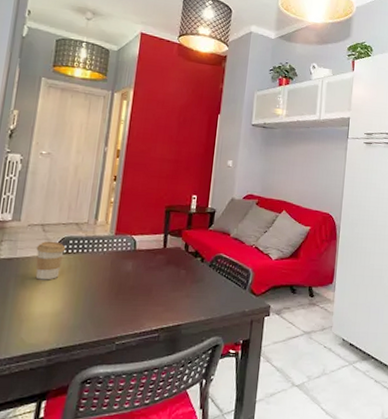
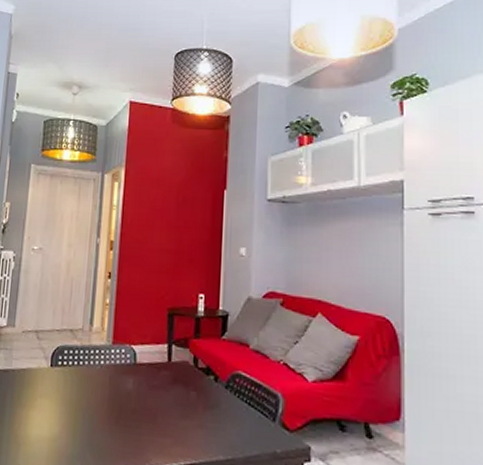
coffee cup: present [35,241,66,280] -> none [31,350,61,397]

